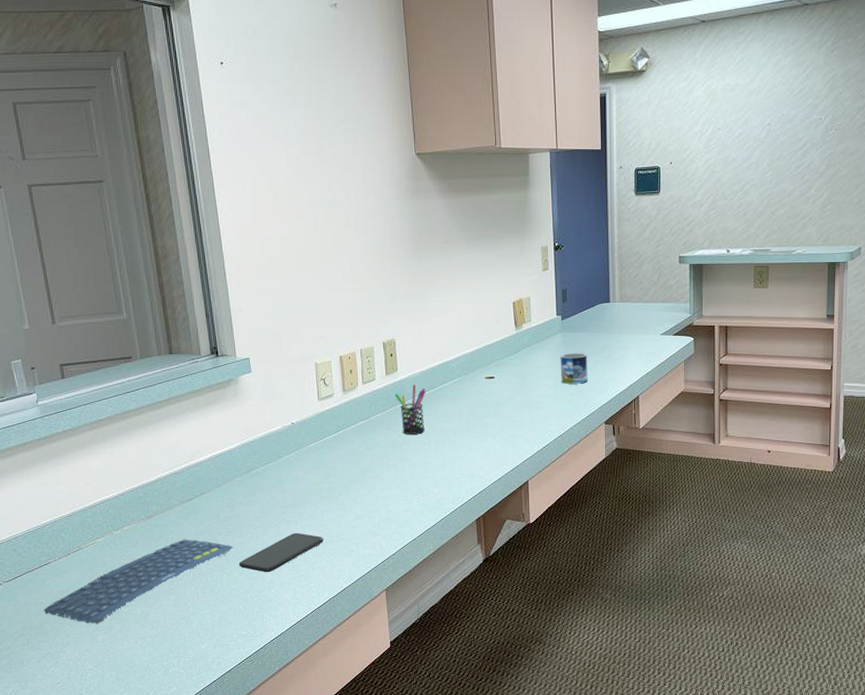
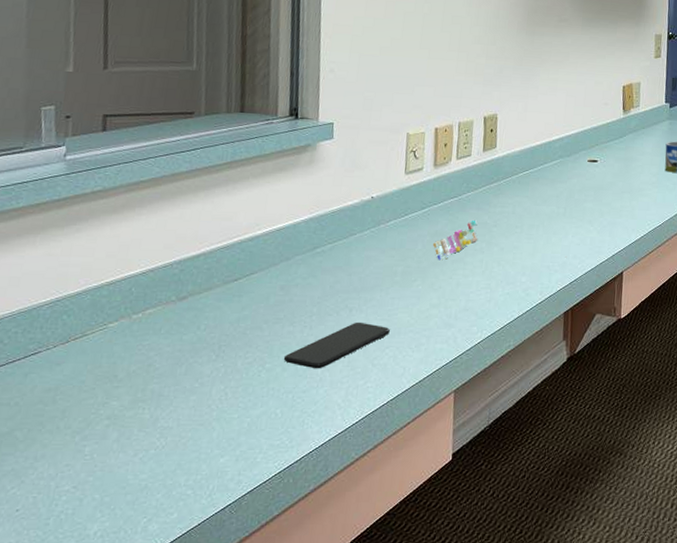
keyboard: present [44,539,234,625] -> none [18,326,281,433]
sticky notes: none [350,440,474,477] -> present [432,221,567,261]
pen holder: present [395,384,426,434] -> none [490,162,525,217]

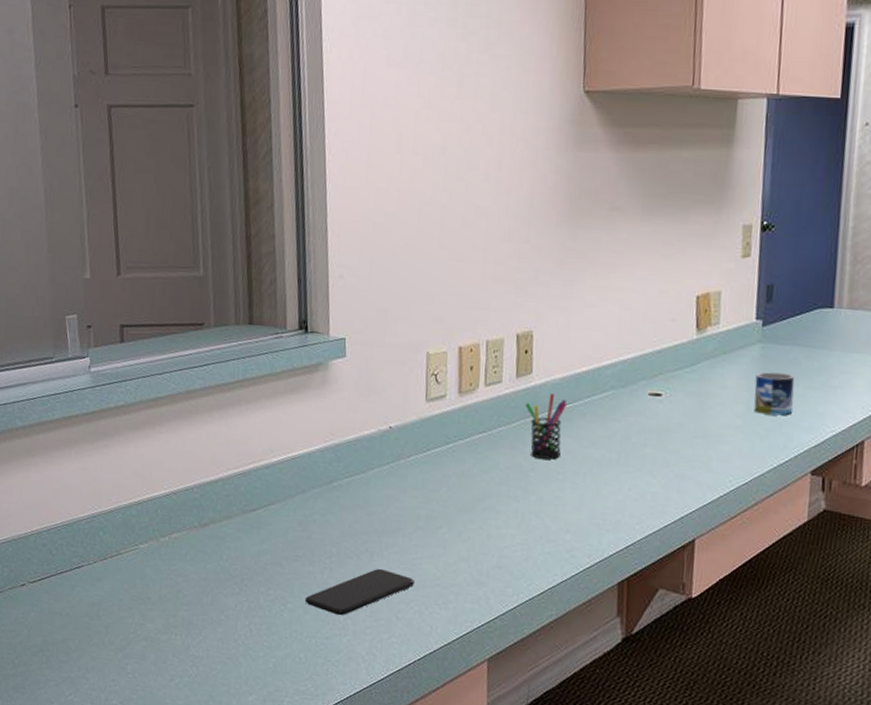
sticky notes: present [432,221,567,261] -> none [459,462,622,516]
pen holder: none [490,162,525,217] -> present [525,392,568,460]

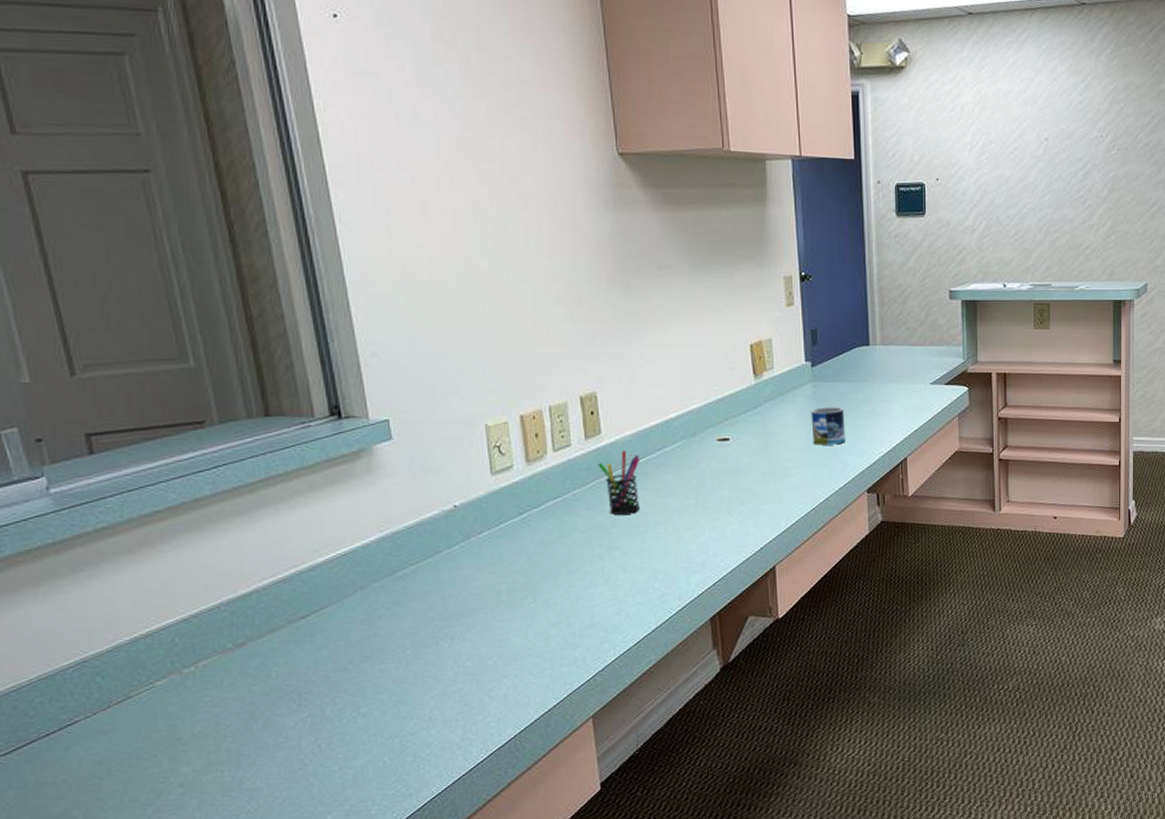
smartphone: present [304,568,414,616] -> none [380,651,504,709]

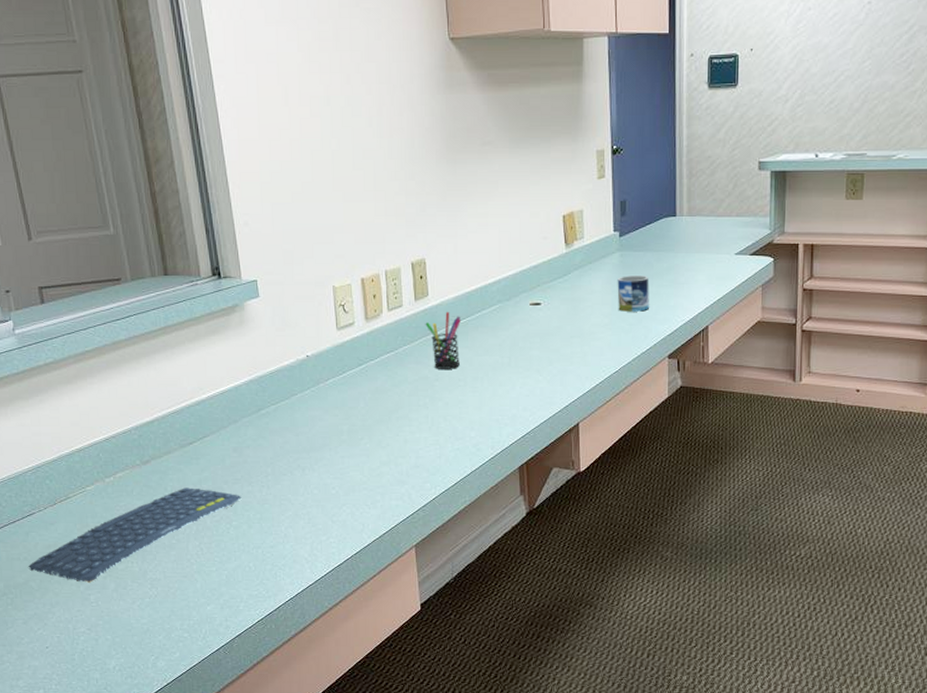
keyboard: none [69,671,372,804] -> present [28,487,242,584]

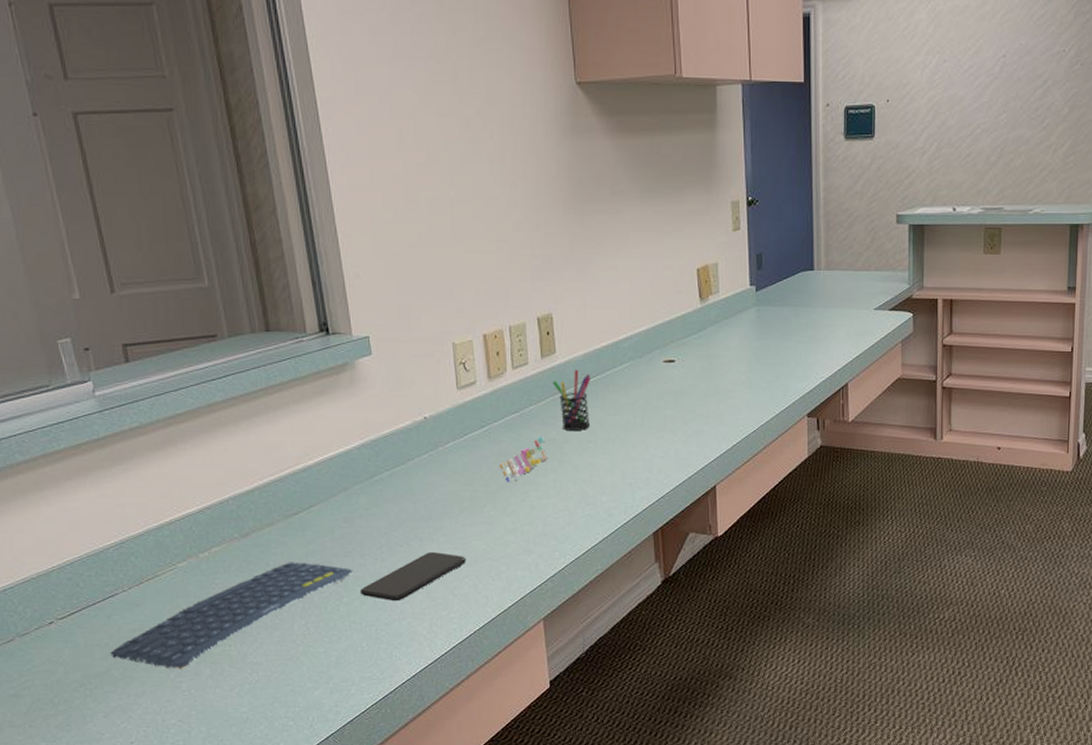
smartphone: none [247,480,344,526] -> present [359,551,466,602]
sticky notes: none [374,375,517,418] -> present [498,437,651,483]
mug: present [617,276,650,312] -> none [754,331,788,369]

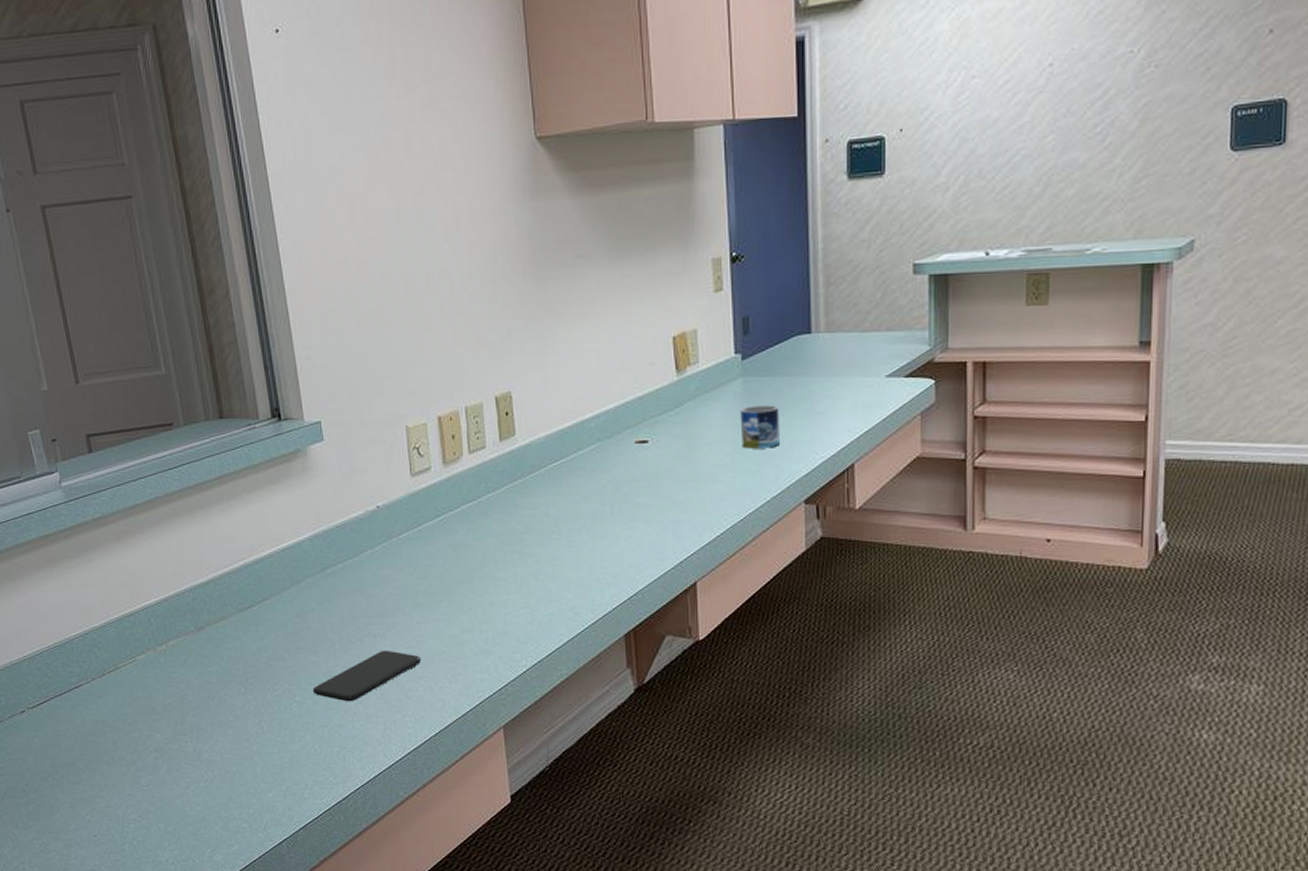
keyboard: present [110,562,353,670] -> none [75,657,306,765]
sticky notes: present [498,437,651,483] -> none [454,528,621,577]
pen holder: present [552,369,592,430] -> none [512,452,555,520]
mug: none [754,331,788,369] -> present [740,405,781,449]

